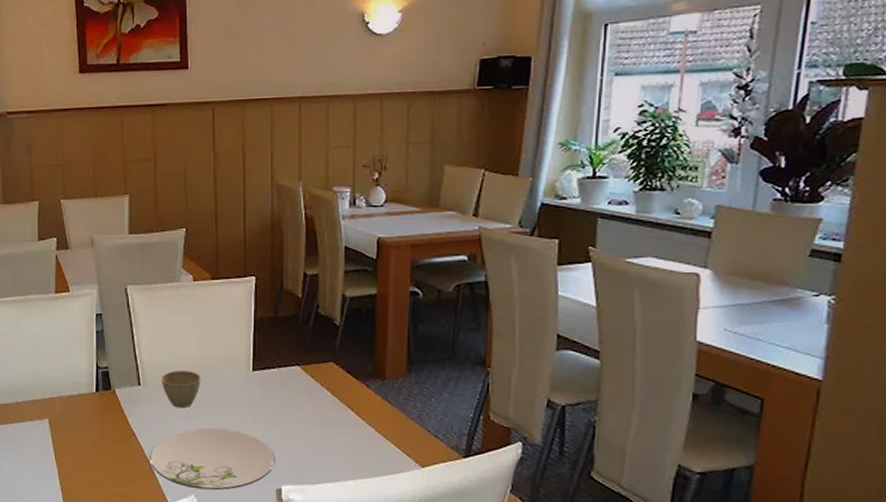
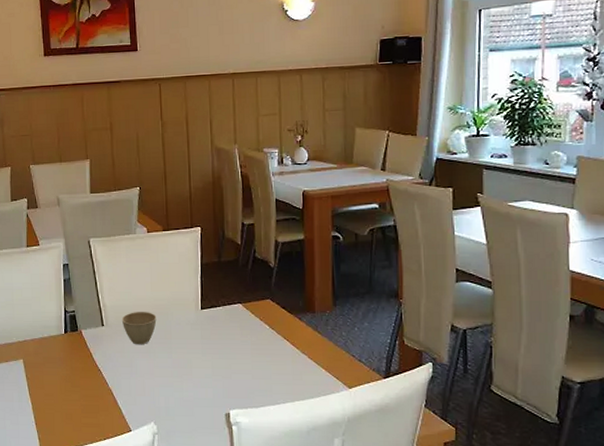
plate: present [150,427,275,491] -> none [113,361,224,417]

